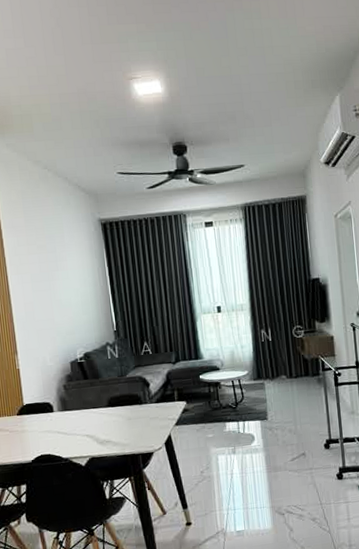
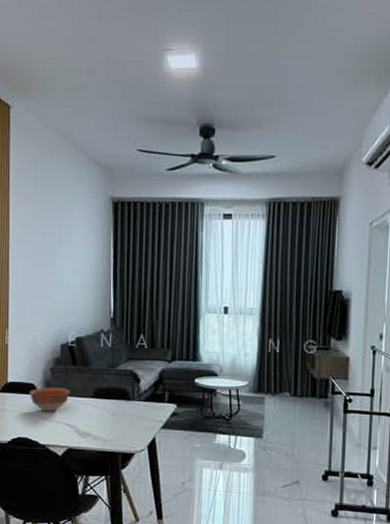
bowl: none [45,402,86,427] -> present [29,388,70,412]

